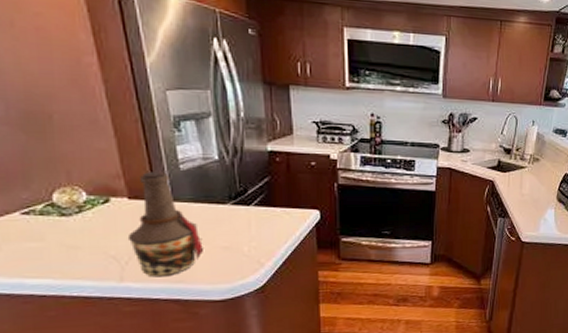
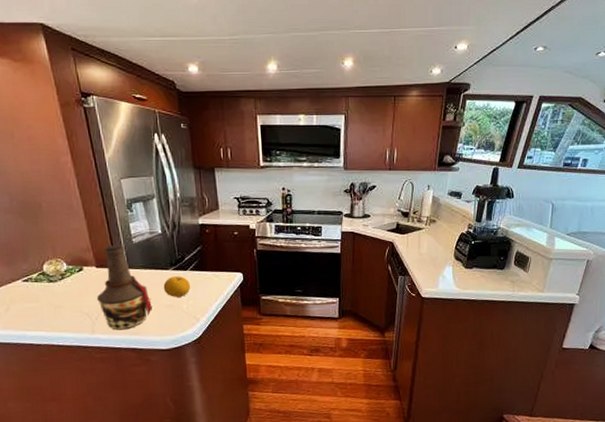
fruit: none [219,212,255,237] -> present [163,276,191,297]

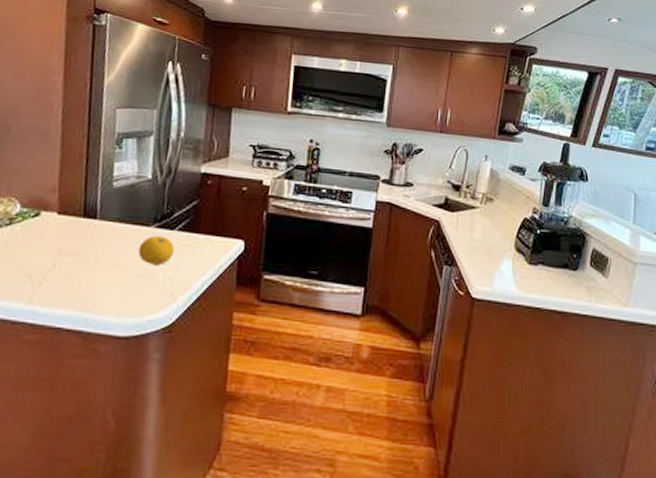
bottle: present [96,245,152,330] -> none [46,187,118,303]

